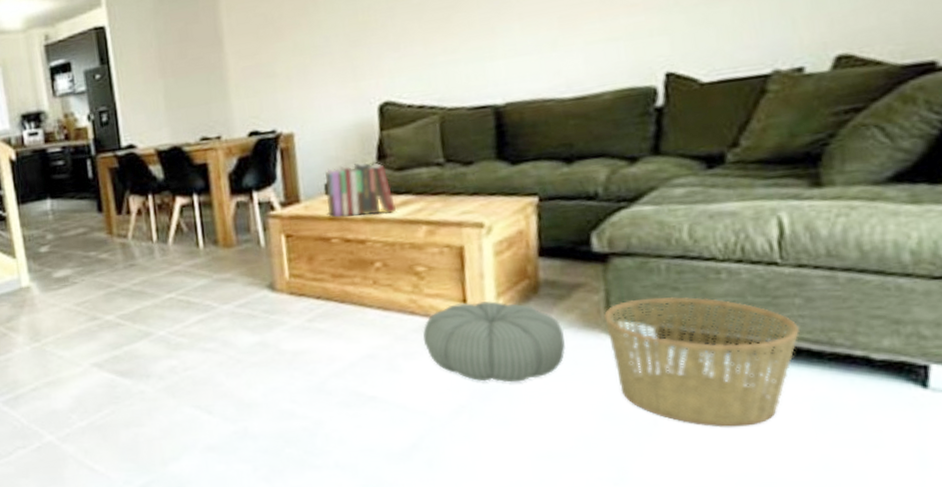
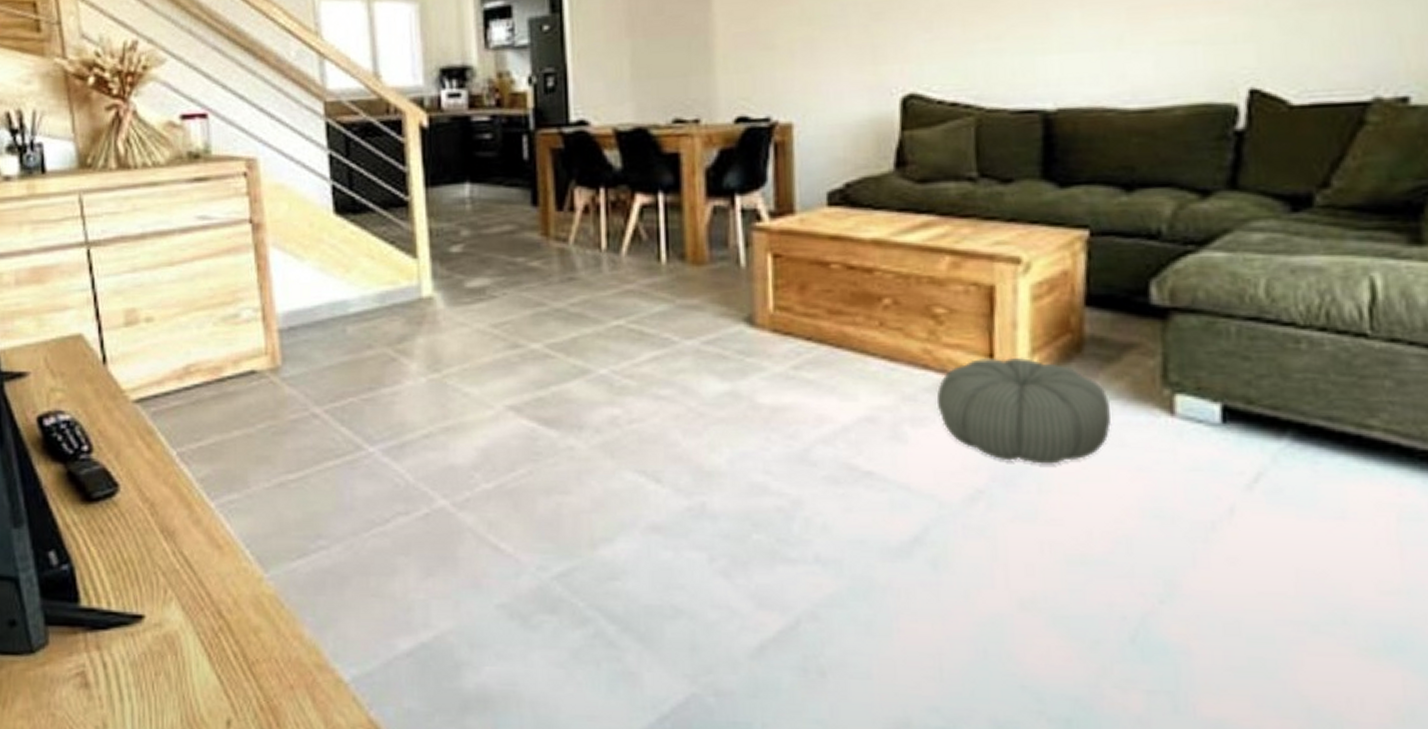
books: present [325,162,396,218] -> none [827,169,914,238]
basket: present [604,297,800,427] -> none [1160,367,1388,537]

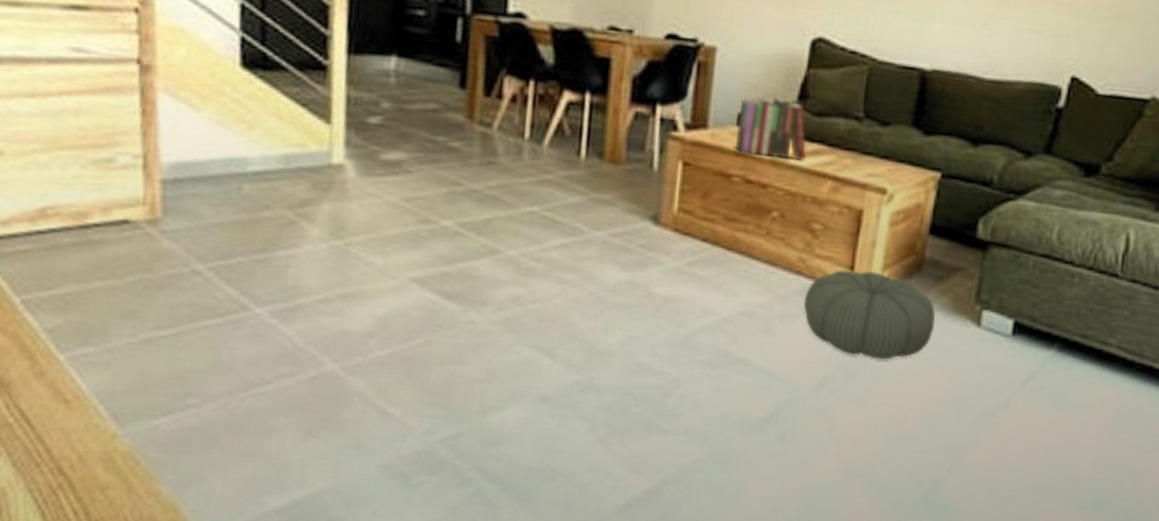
books: none [827,169,914,238] -> present [735,96,807,160]

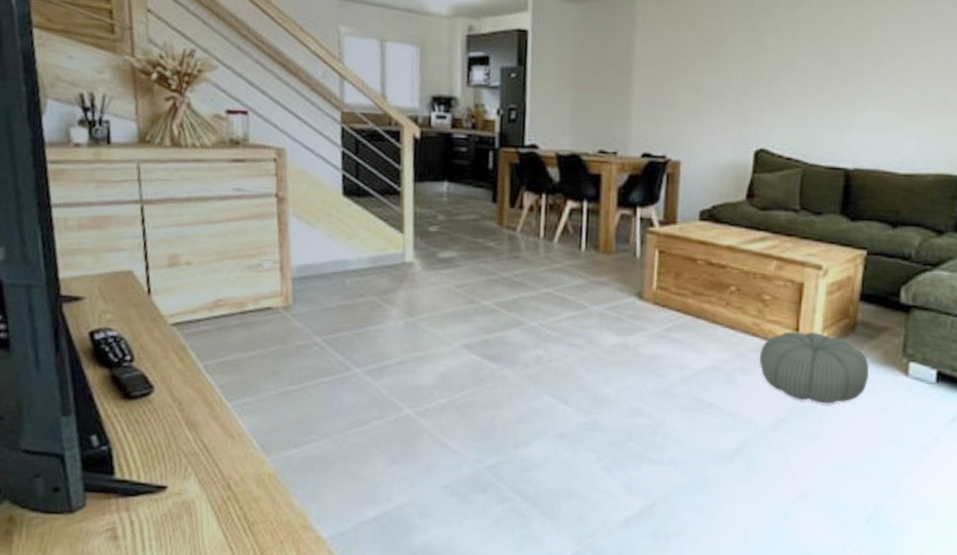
books: present [735,96,807,160] -> none [698,197,755,245]

